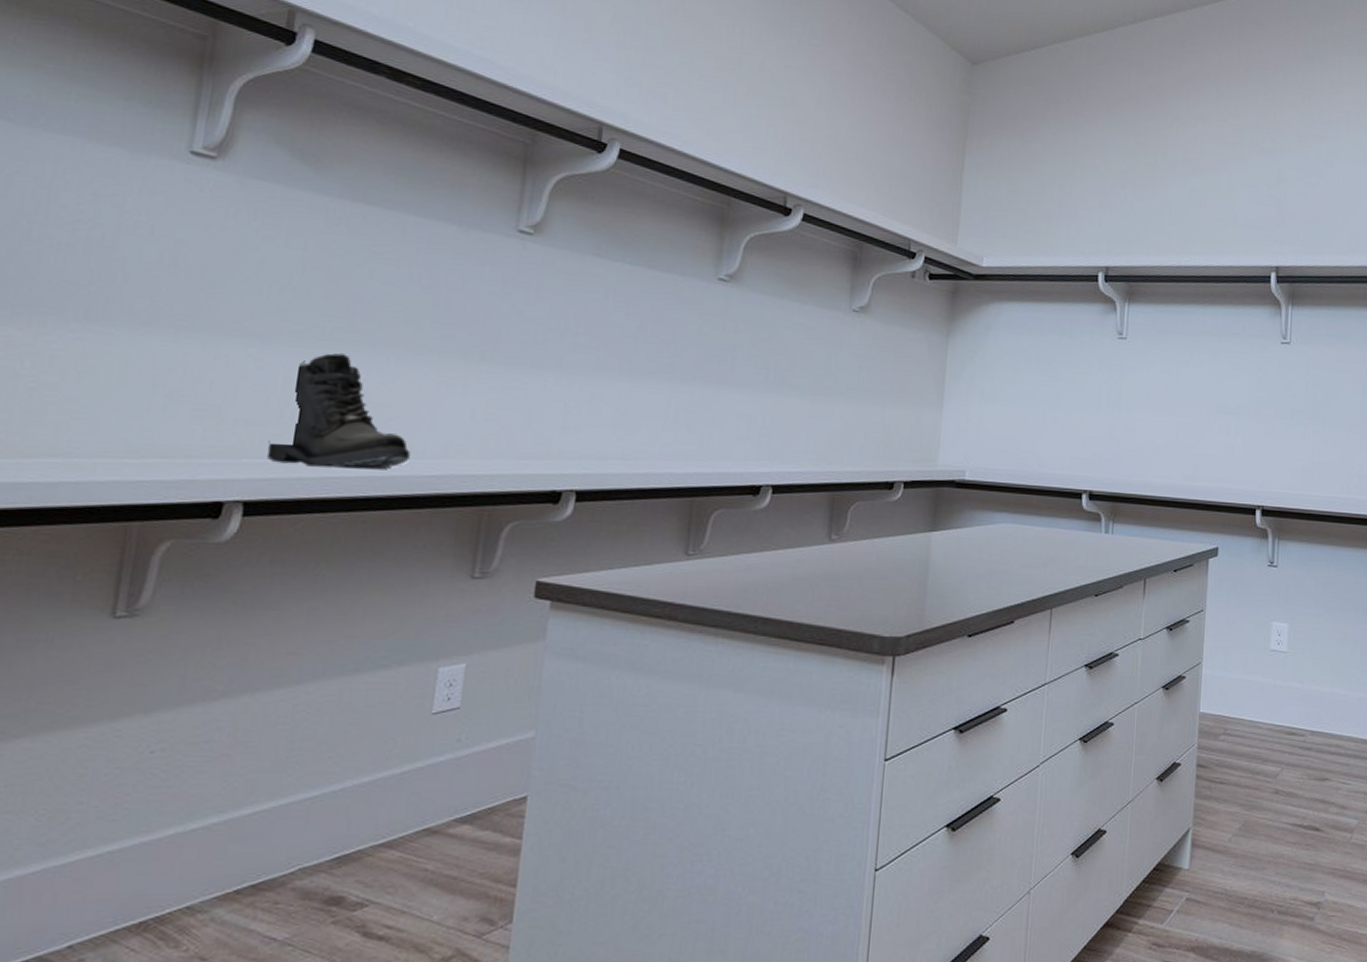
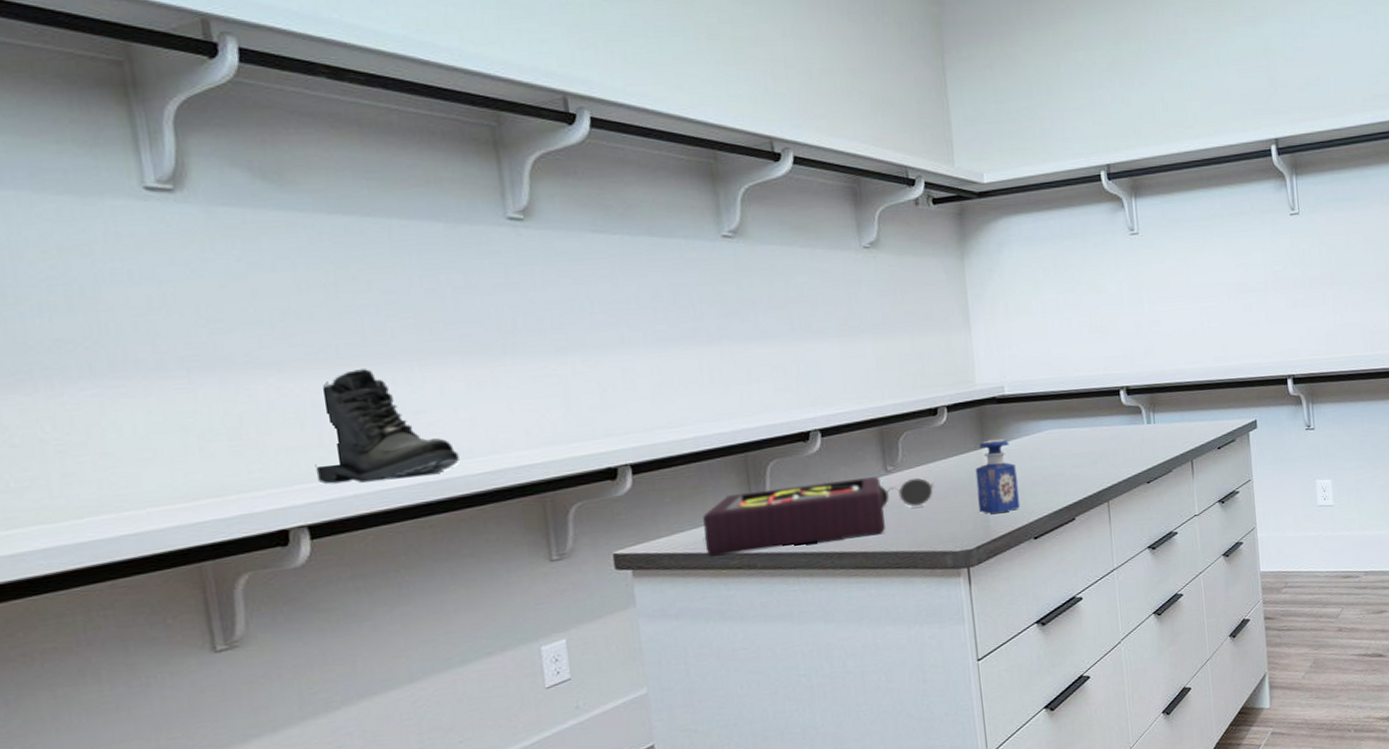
jewelry box: none [630,538,823,604] -> present [703,477,885,557]
sunglasses: none [817,551,877,583] -> present [879,477,936,507]
perfume bottle: none [917,523,963,603] -> present [975,438,1021,514]

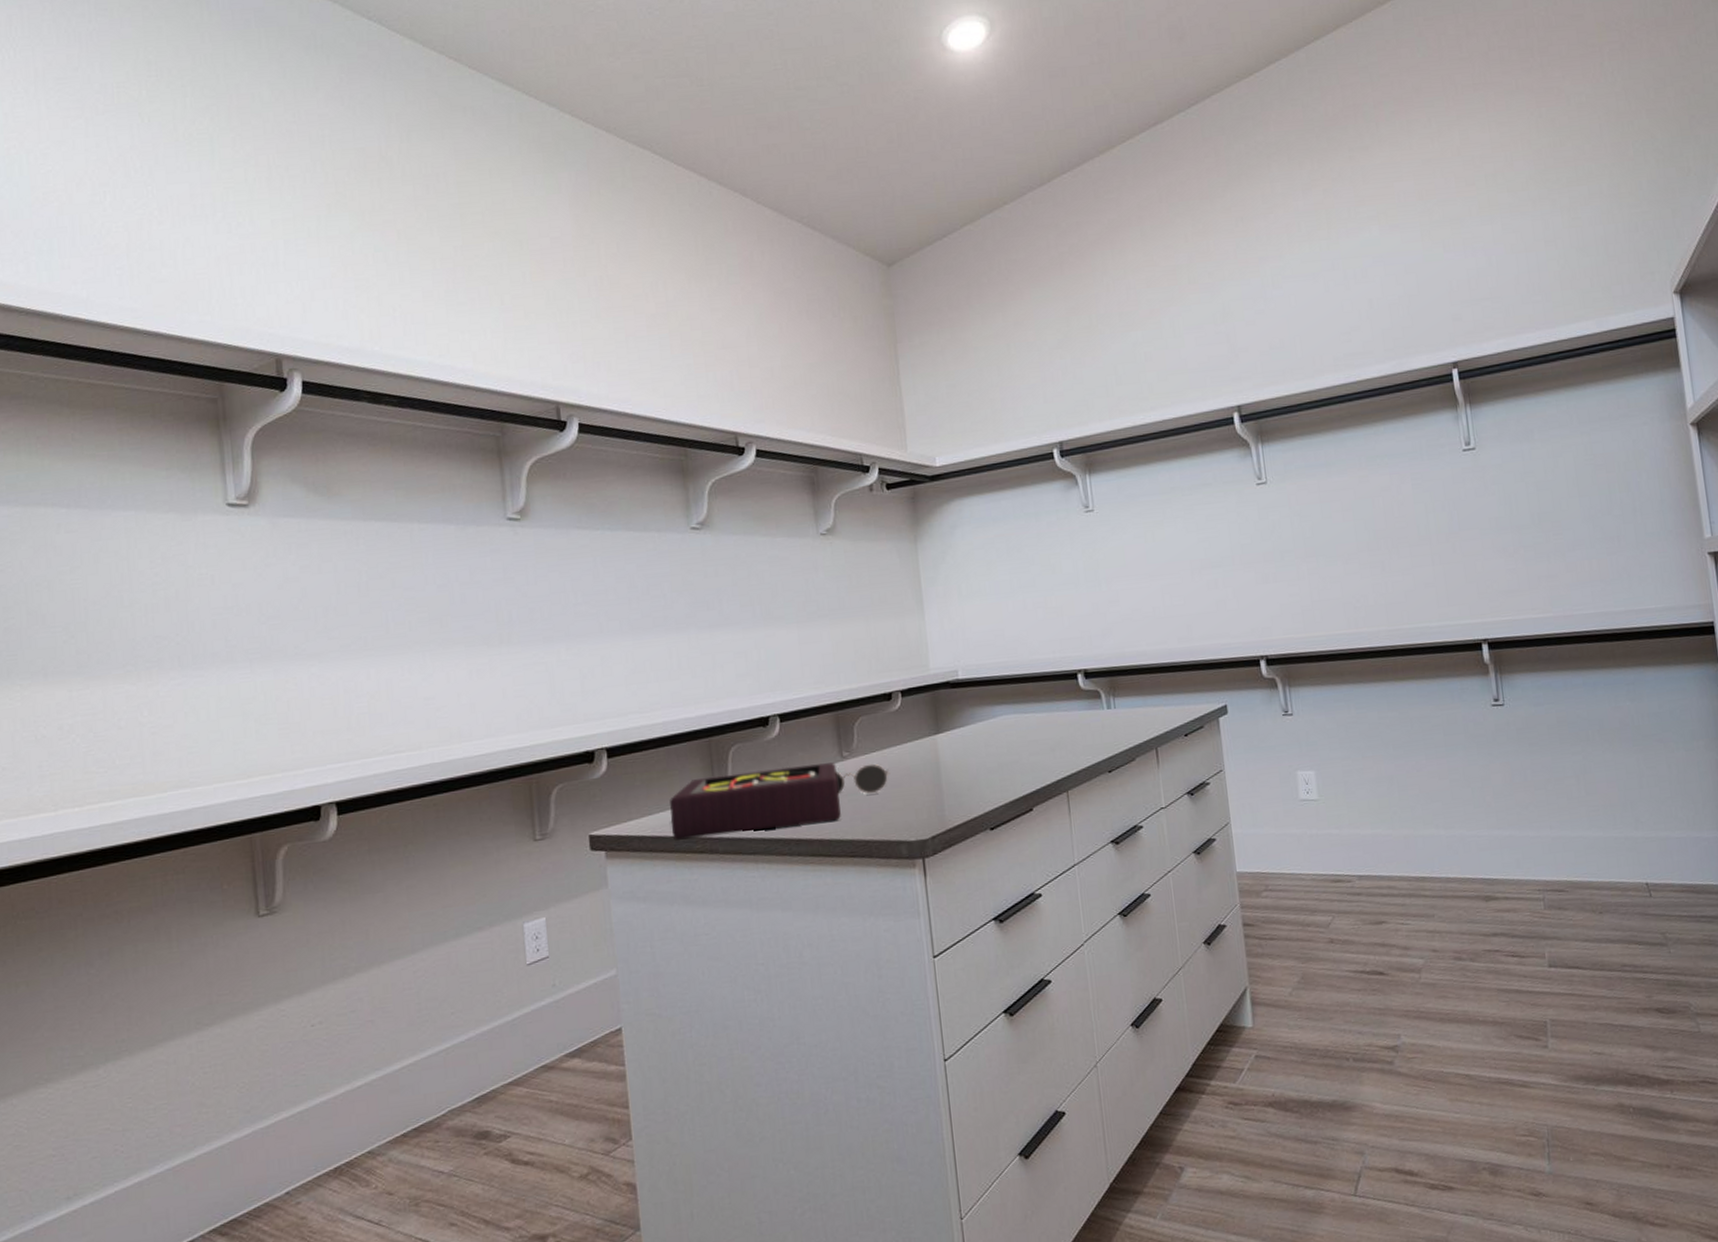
boot: present [315,369,459,484] -> none [344,659,460,764]
perfume bottle: present [975,438,1021,514] -> none [930,724,976,803]

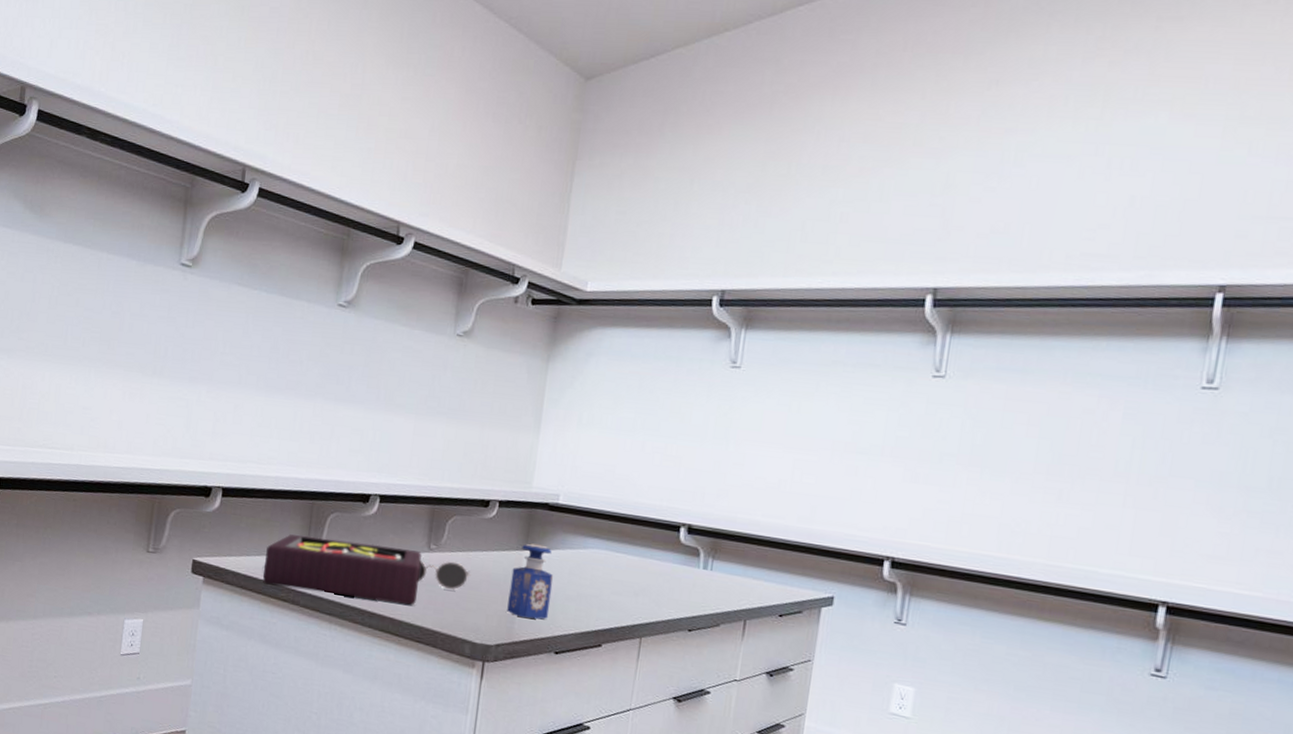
perfume bottle: none [930,724,976,803] -> present [507,543,554,620]

